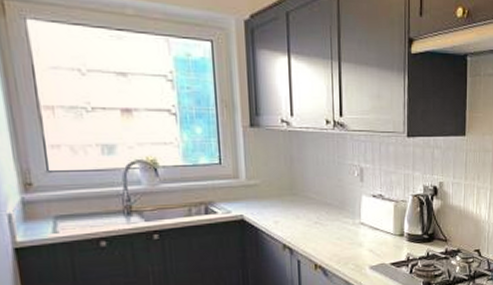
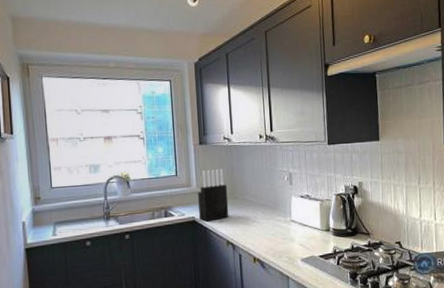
knife block: none [248,158,287,221] -> present [198,168,229,222]

